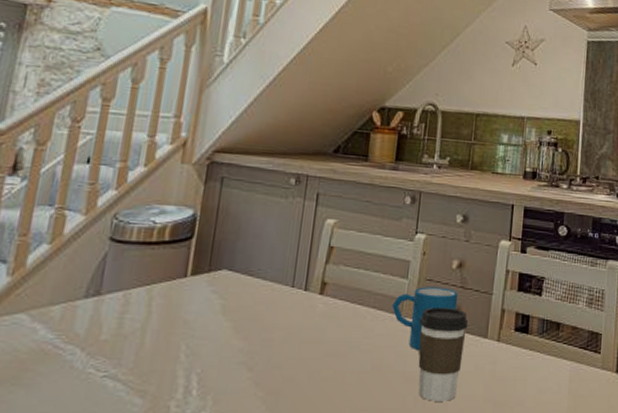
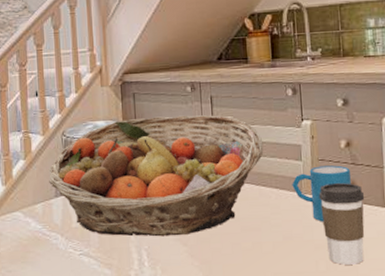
fruit basket: none [79,207,369,358] -> present [48,115,264,237]

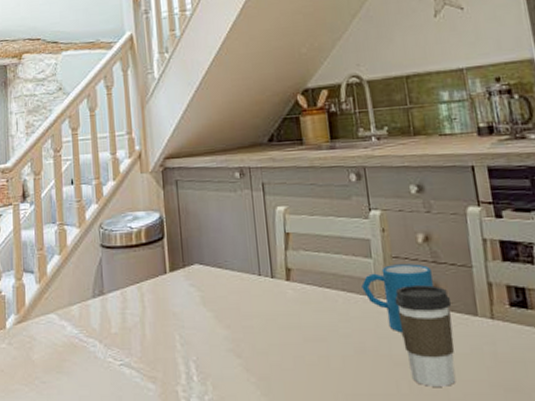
fruit basket: present [48,115,264,237] -> none [85,204,326,346]

